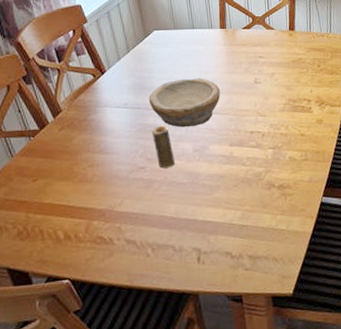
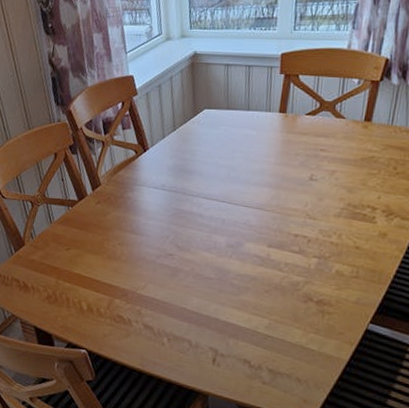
bowl: present [148,78,220,128] -> none [187,165,267,220]
candle: present [151,125,175,169] -> none [185,213,206,260]

